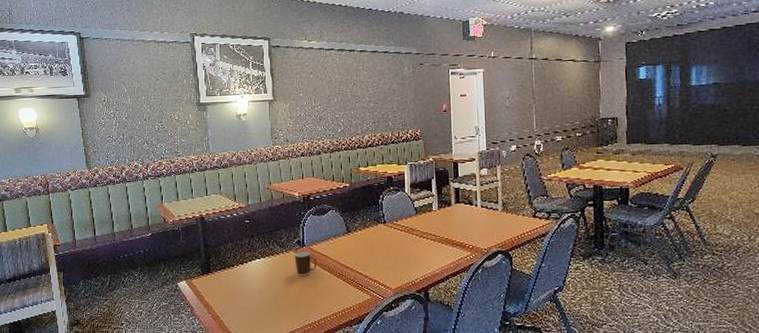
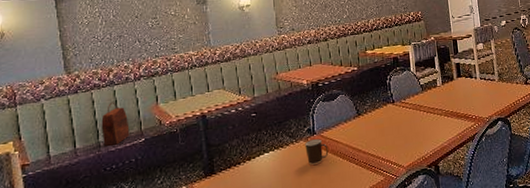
handbag: none [116,197,139,236] -> present [101,102,130,146]

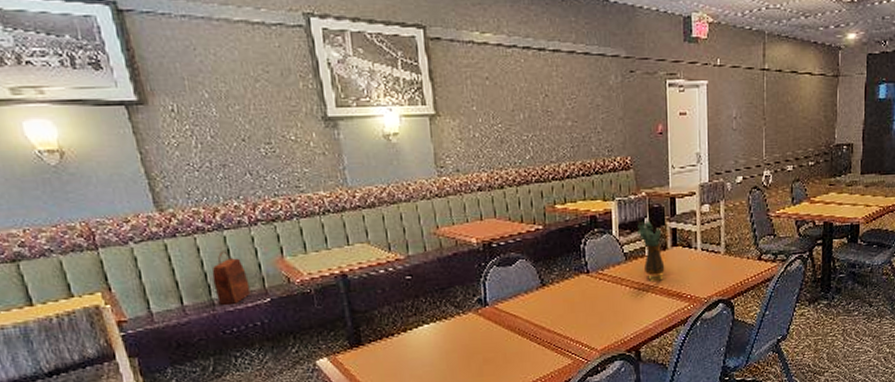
mug: present [305,139,329,165] -> none [474,311,505,342]
vase: none [429,58,454,107] -> present [637,219,665,282]

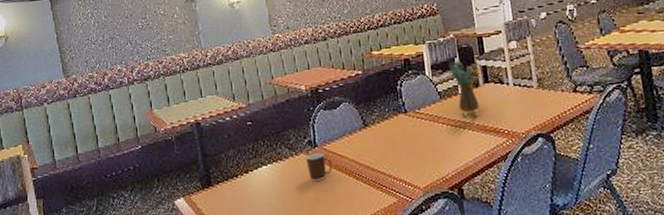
handbag: present [212,251,251,305] -> none [99,107,127,152]
mug: none [474,311,505,342] -> present [306,152,333,181]

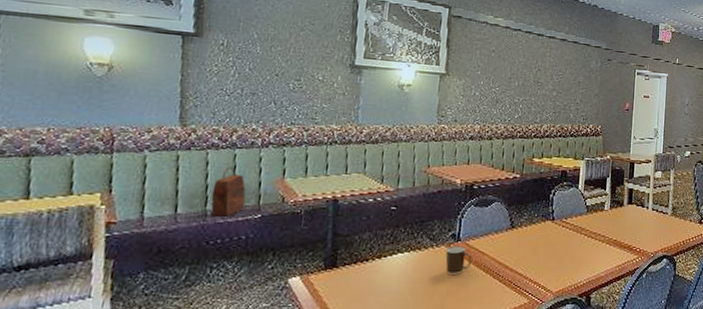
handbag: none [99,107,127,152] -> present [211,167,246,217]
vase: present [448,60,480,119] -> none [600,178,621,234]

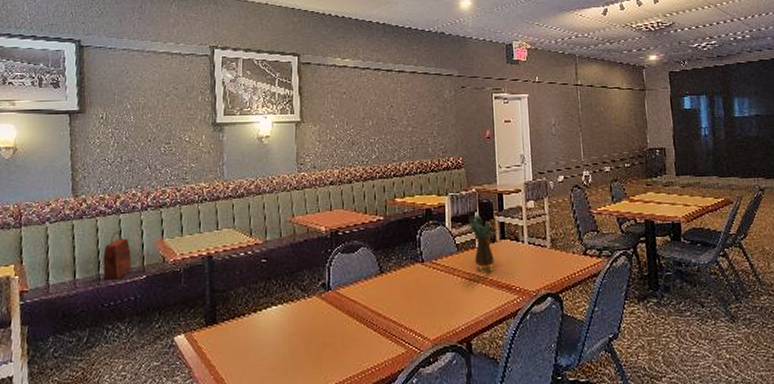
mug: present [445,247,472,274] -> none [318,296,344,325]
vase: none [600,178,621,234] -> present [468,213,494,274]

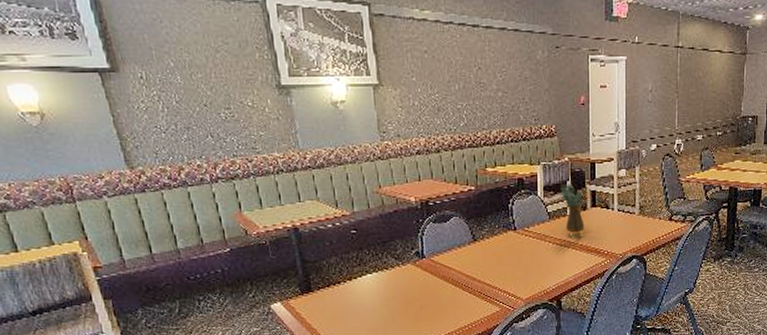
handbag: present [103,232,132,280] -> none [177,205,213,254]

